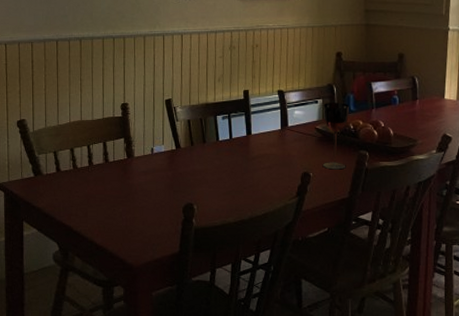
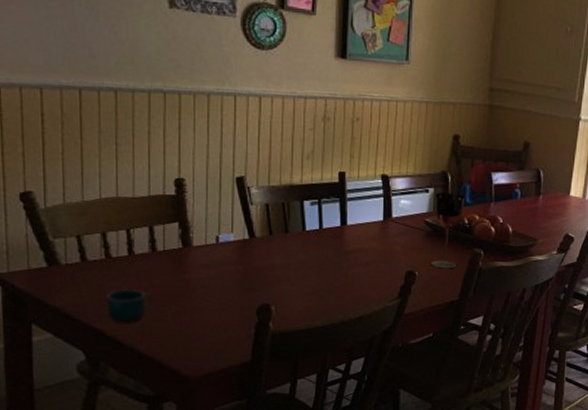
cup: none [74,192,106,220] -> present [107,288,152,323]

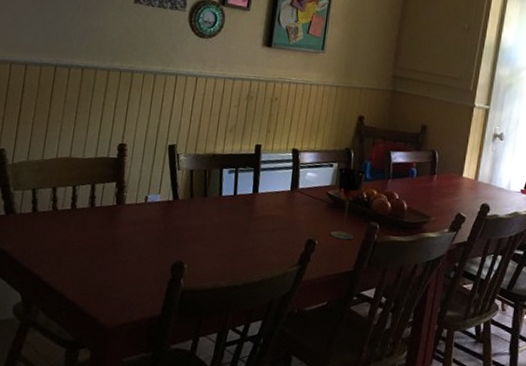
cup: present [107,288,152,323] -> none [46,238,85,270]

